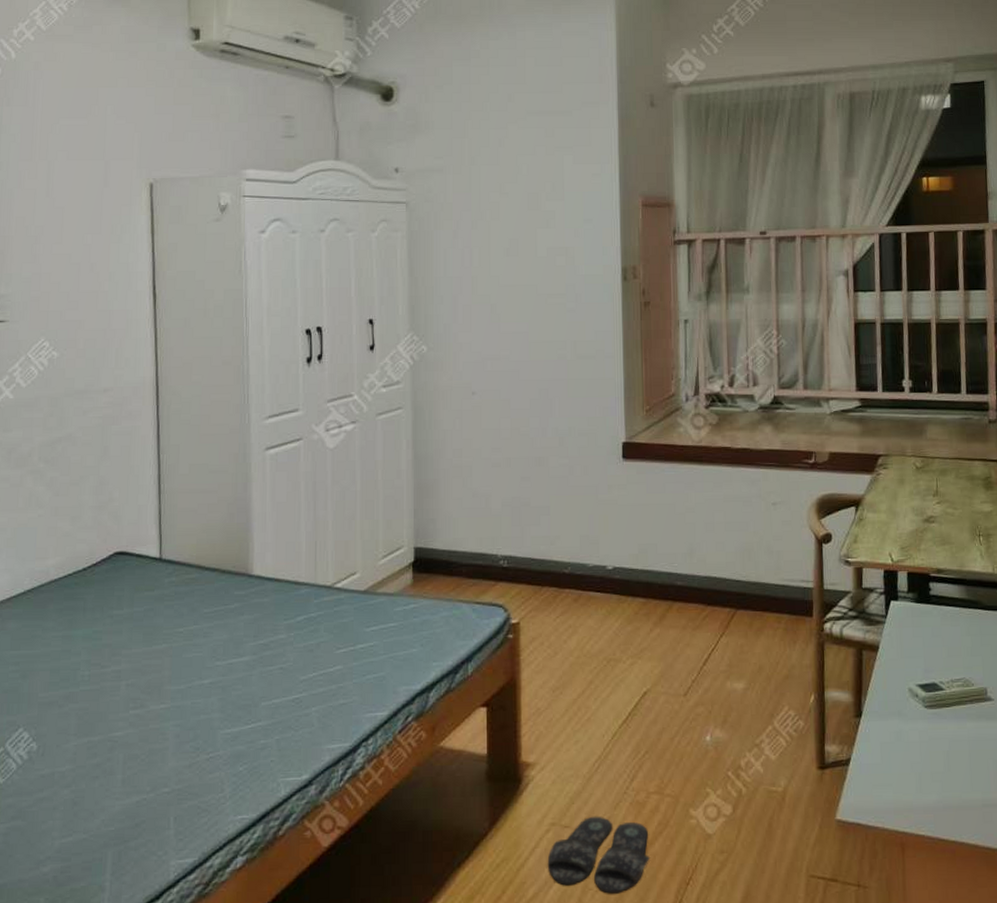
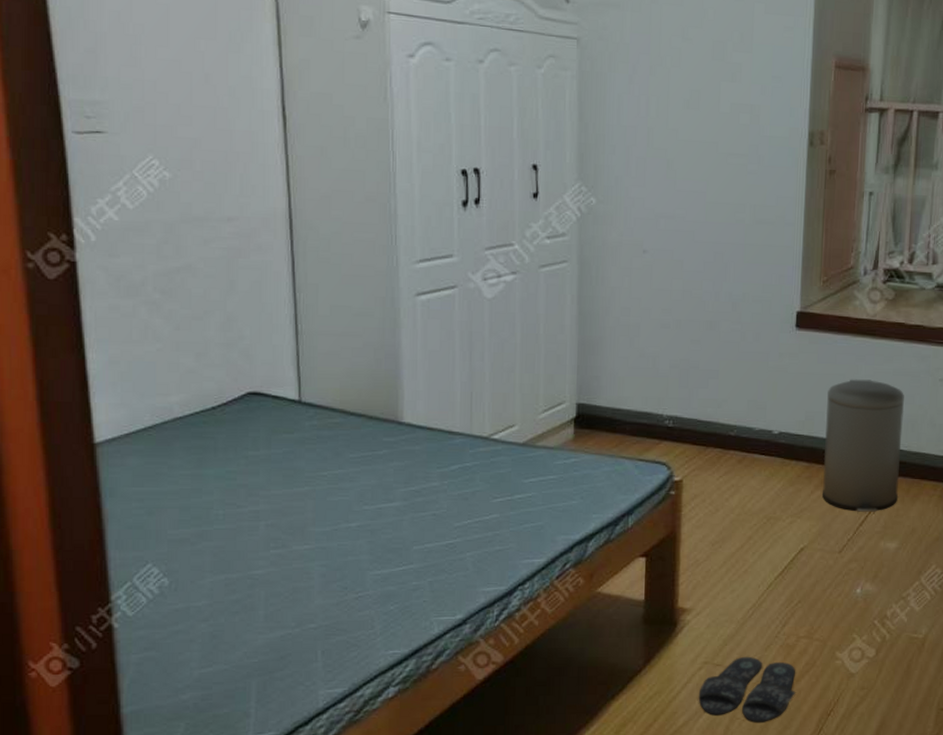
pedal bin: none [658,507,740,650] -> present [822,379,904,512]

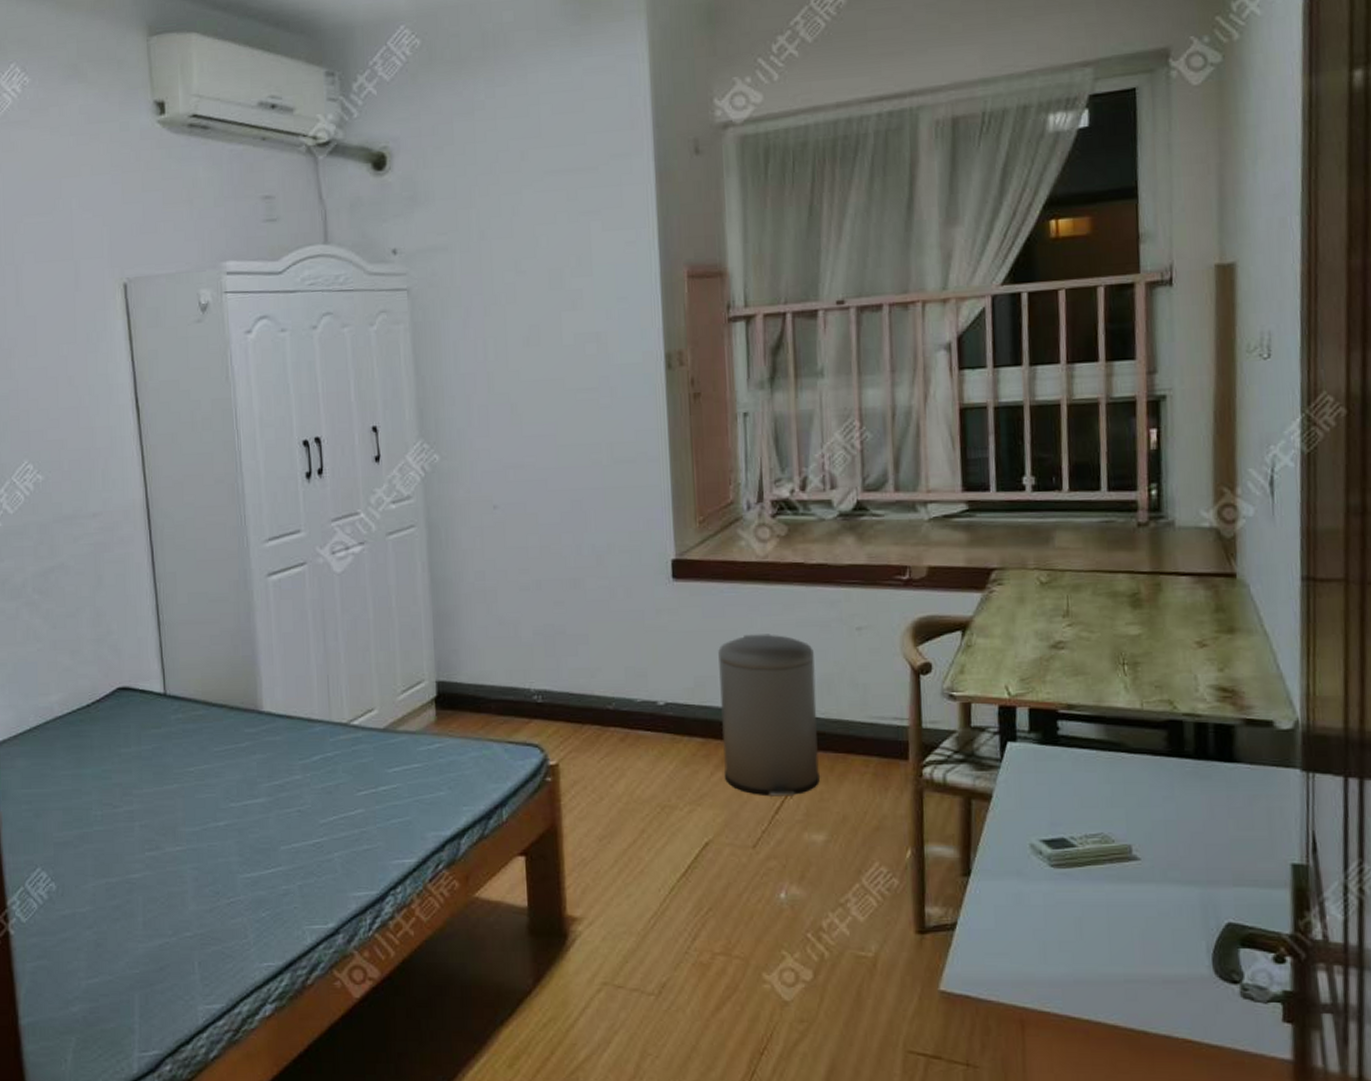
slippers: present [698,656,796,723] -> none [600,976,718,1061]

